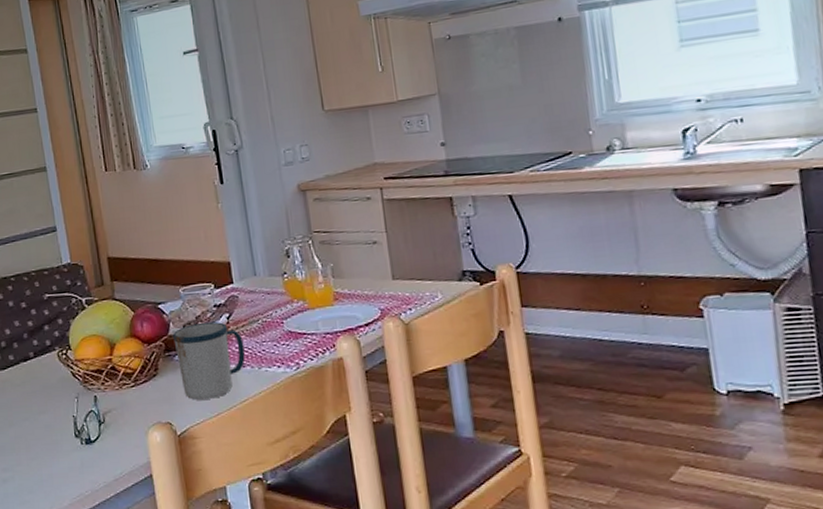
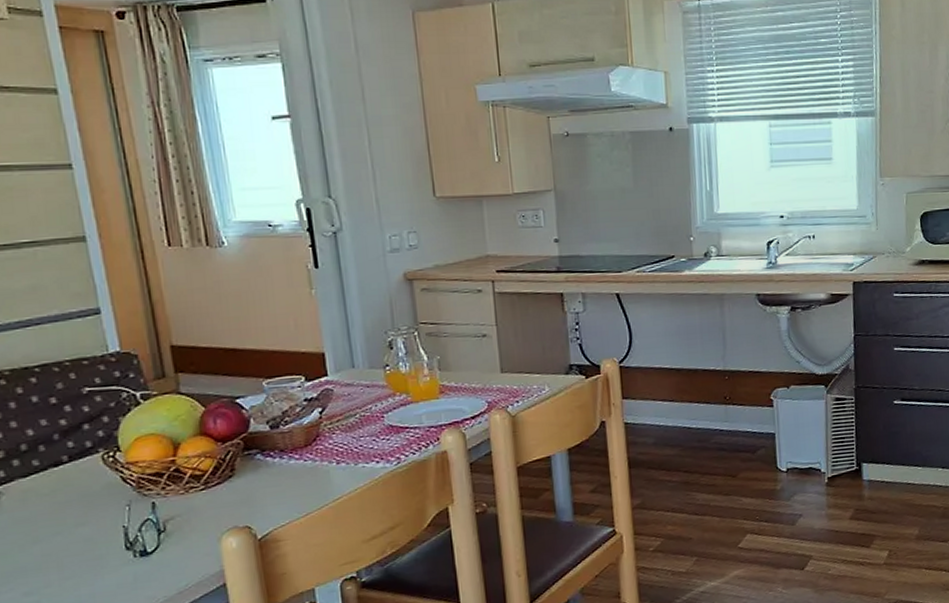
mug: present [173,321,245,400] -> none [254,416,340,501]

